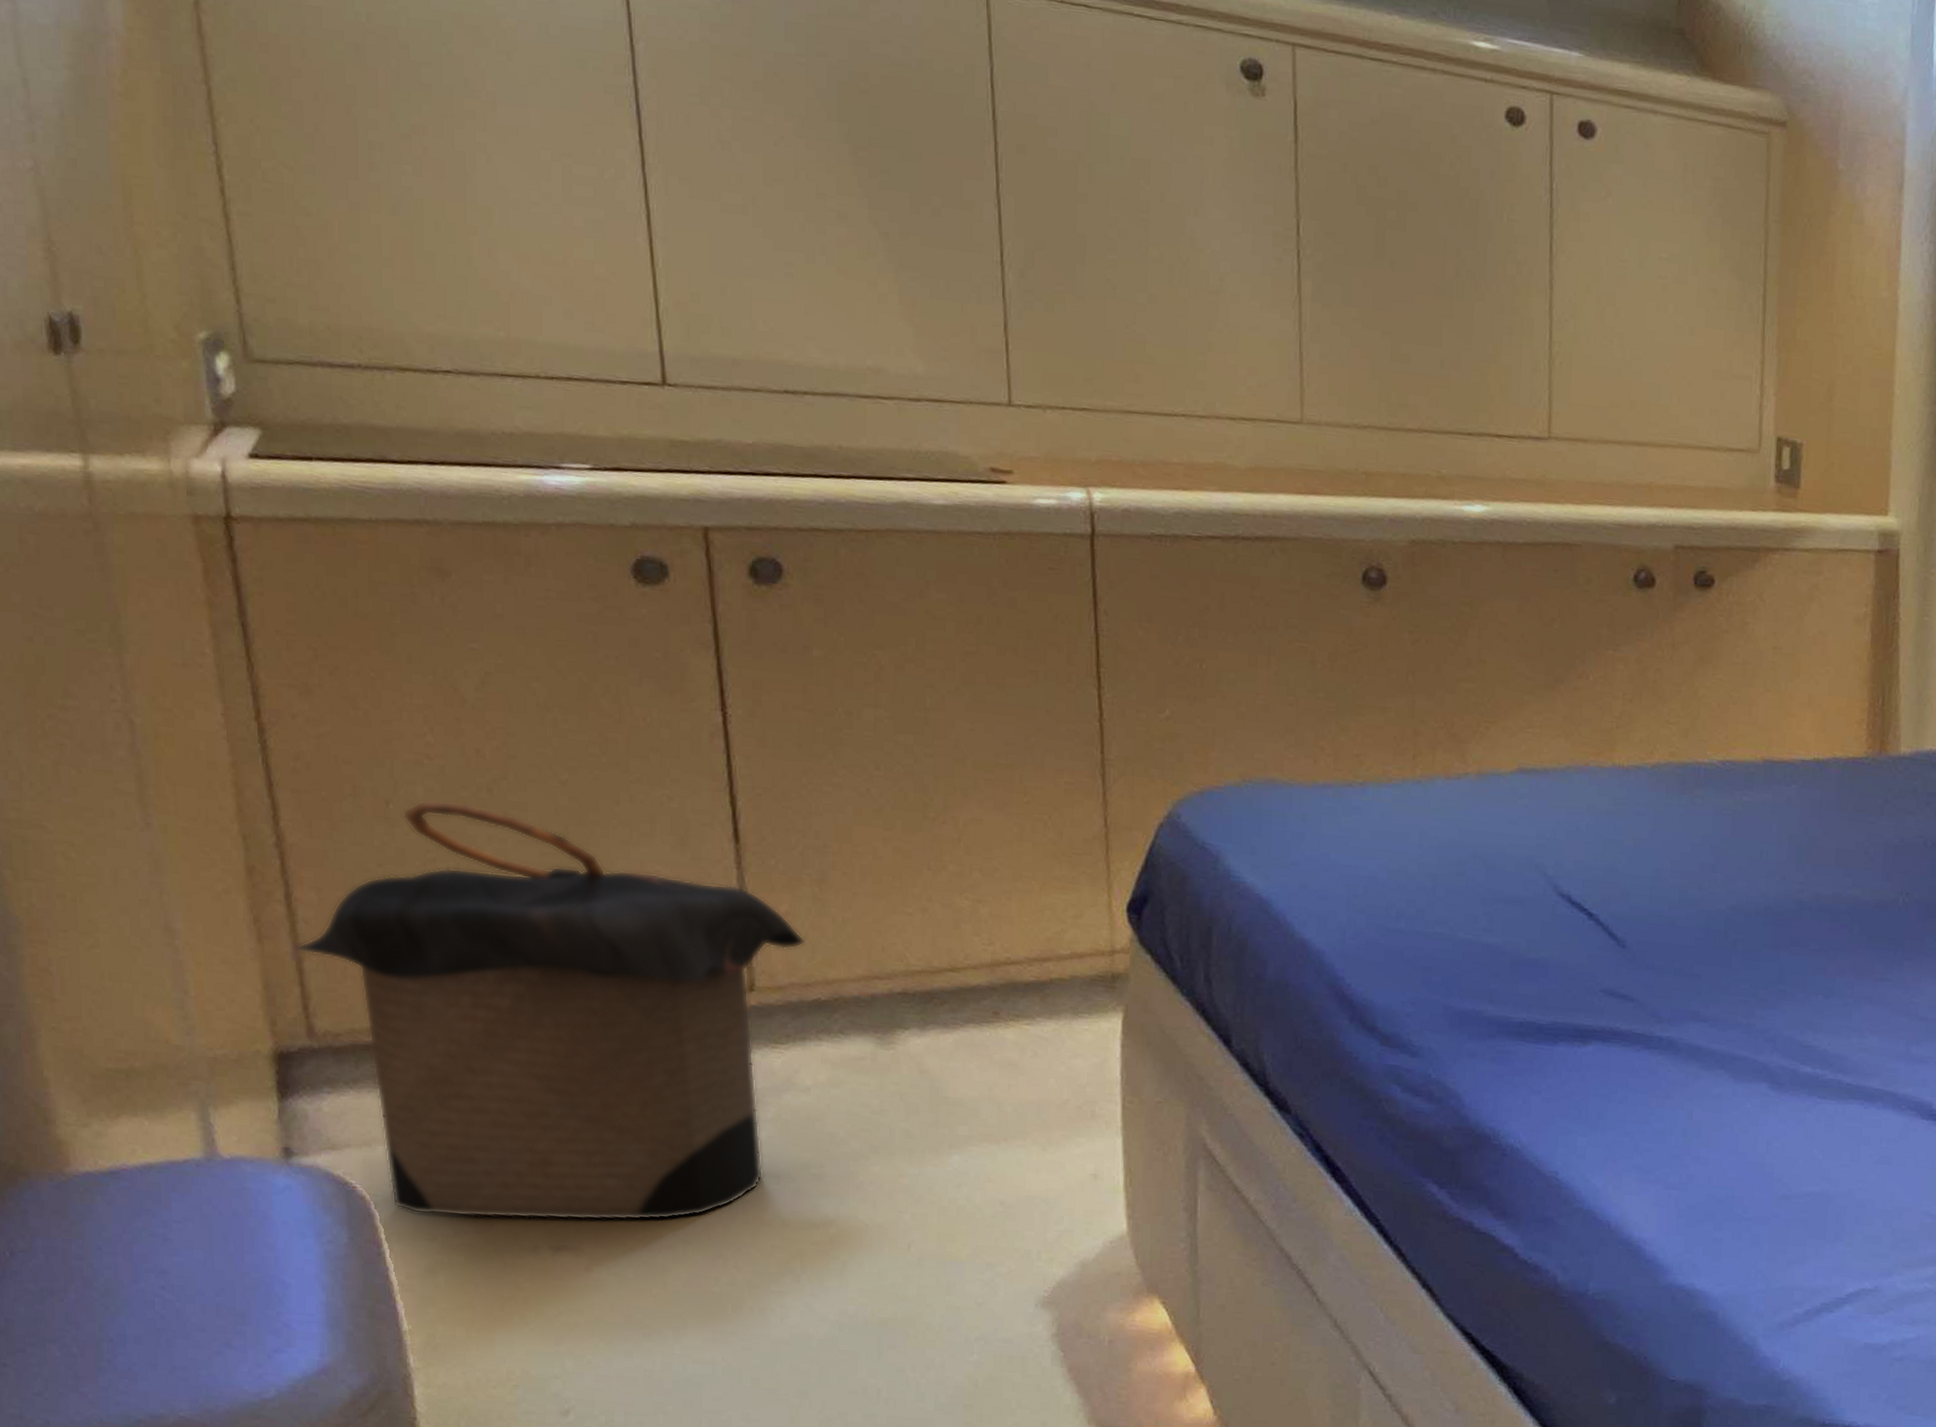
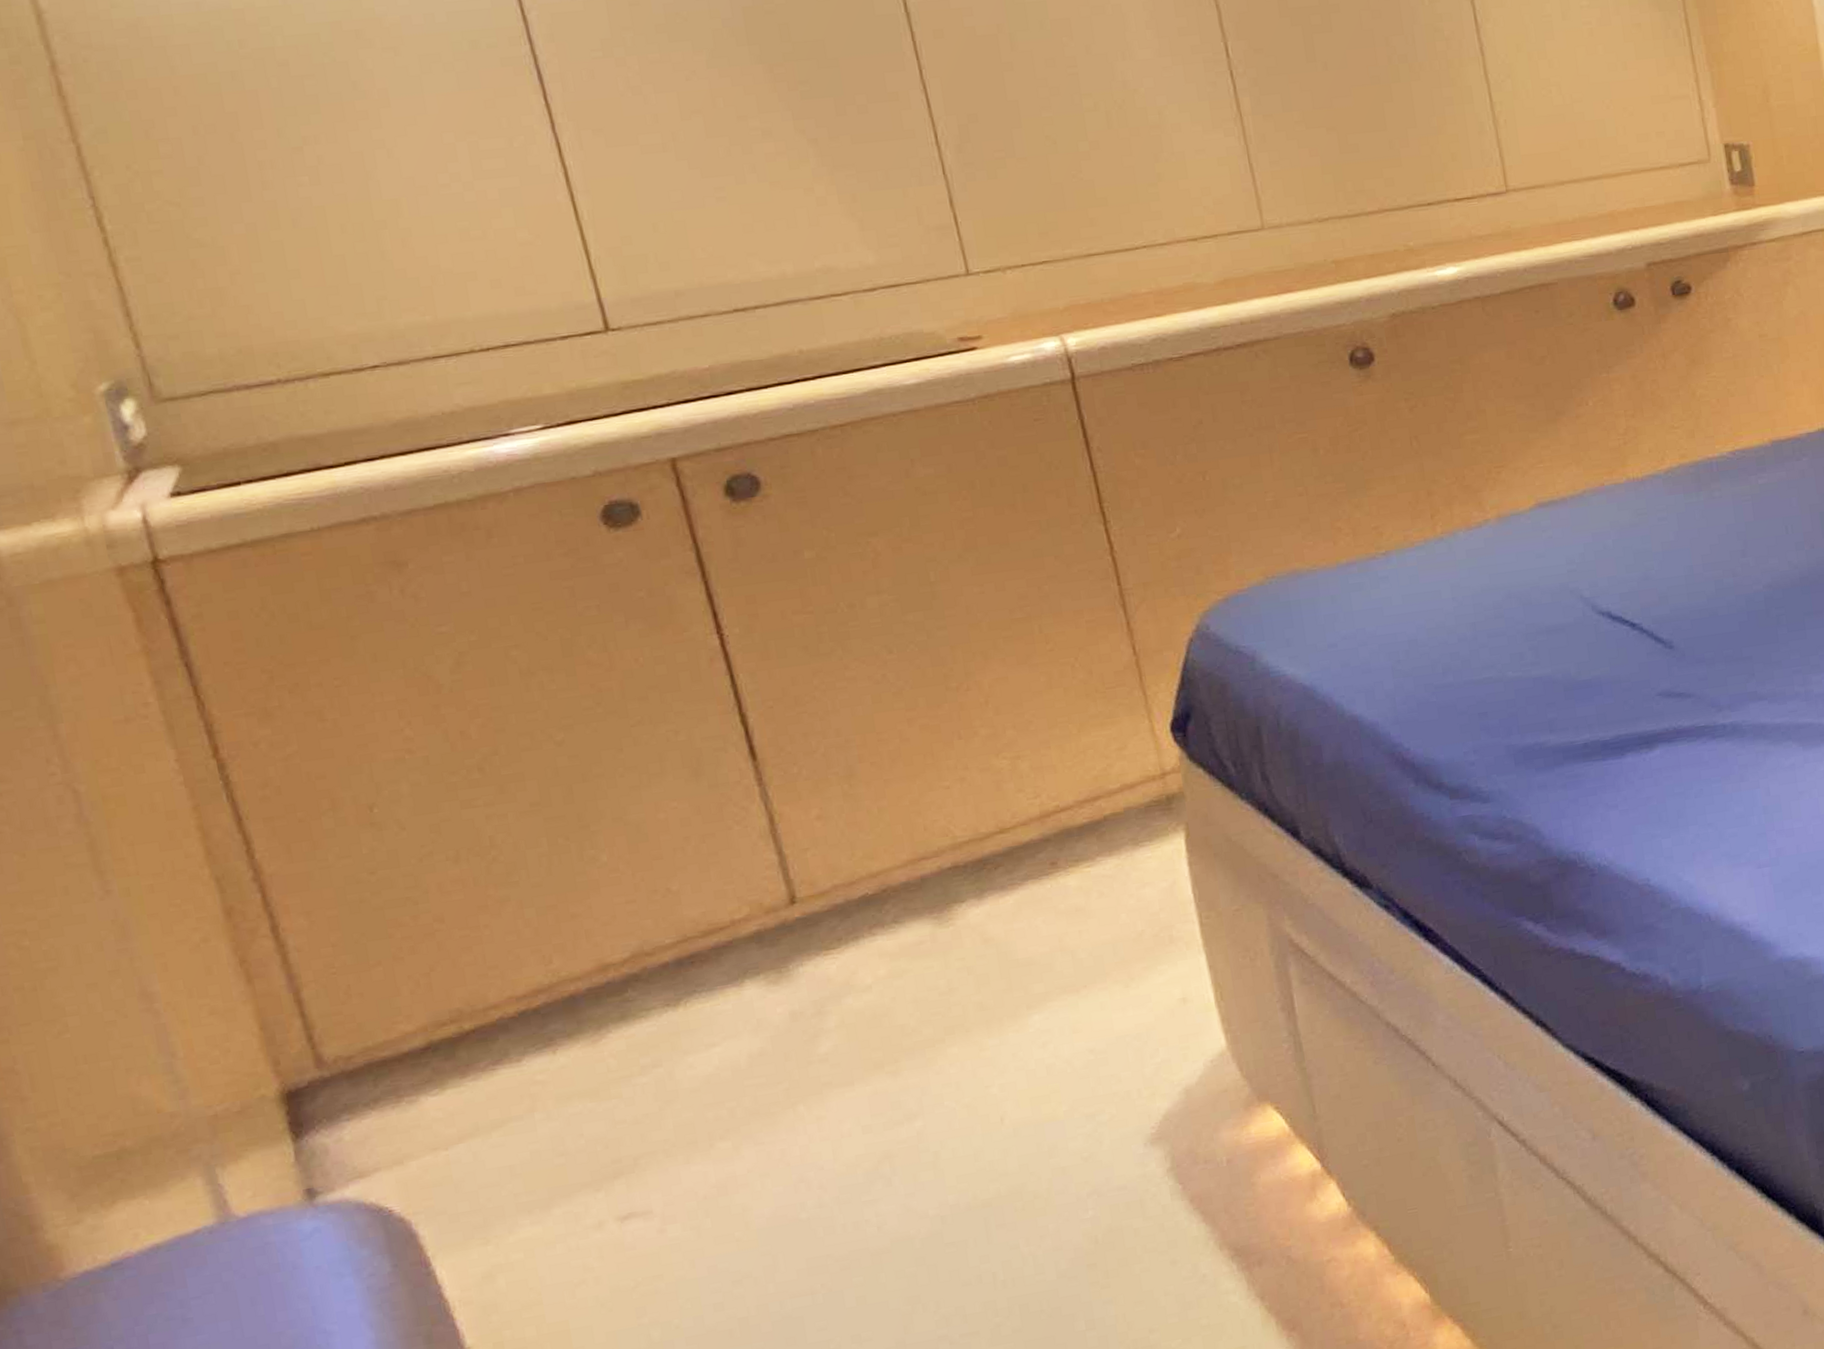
laundry hamper: present [296,799,805,1221] -> none [291,788,843,1222]

